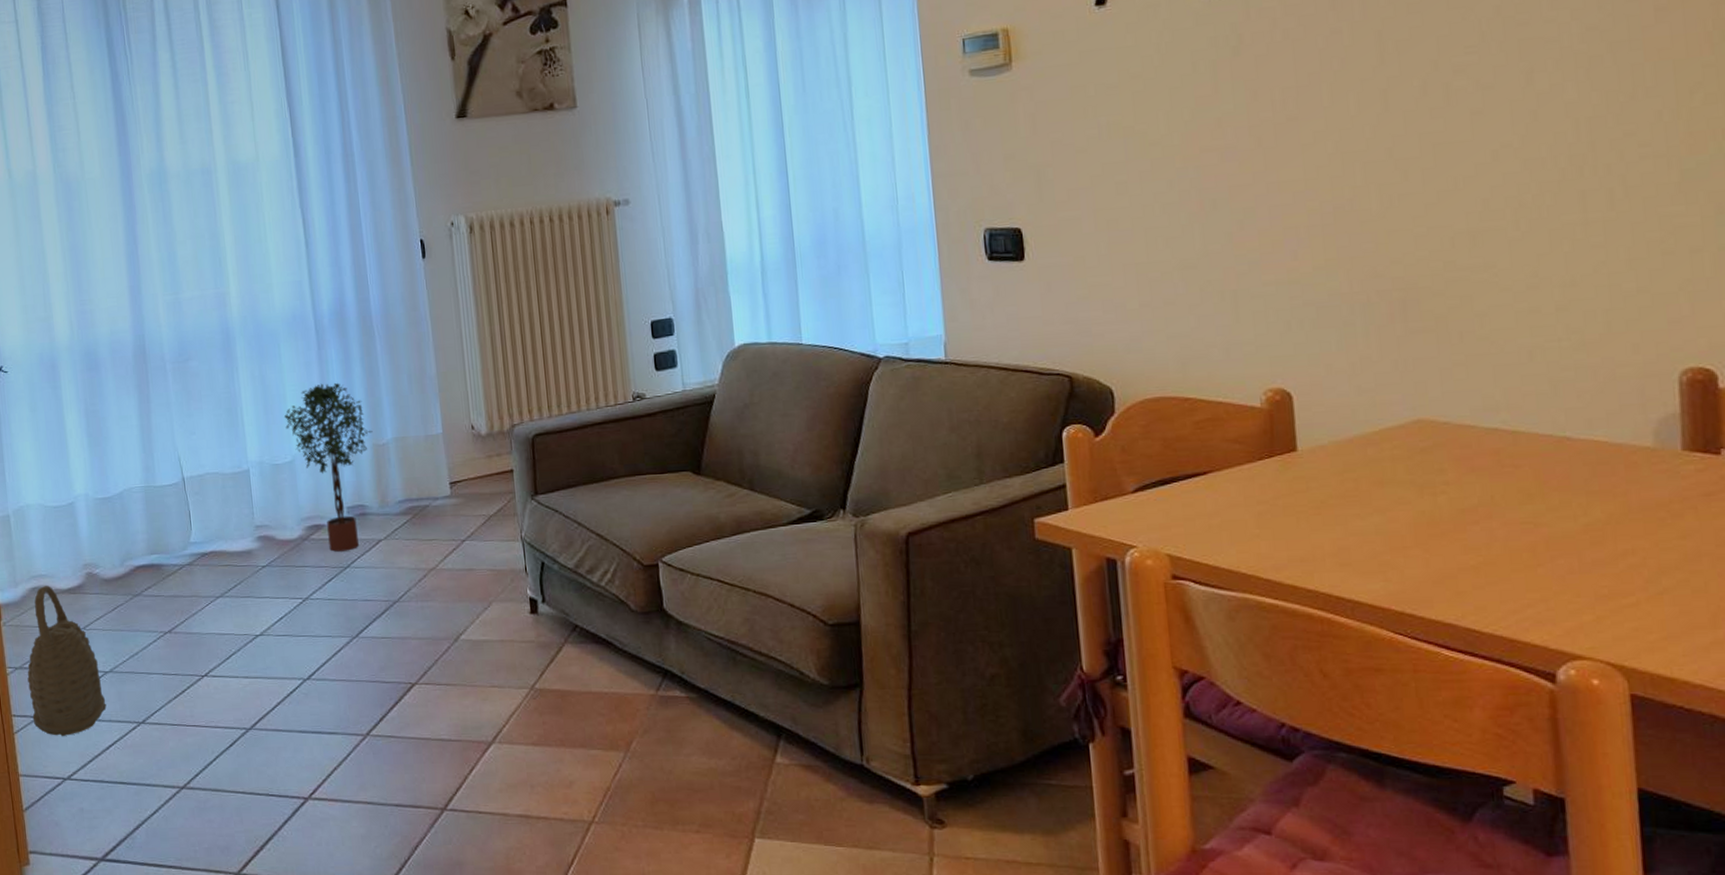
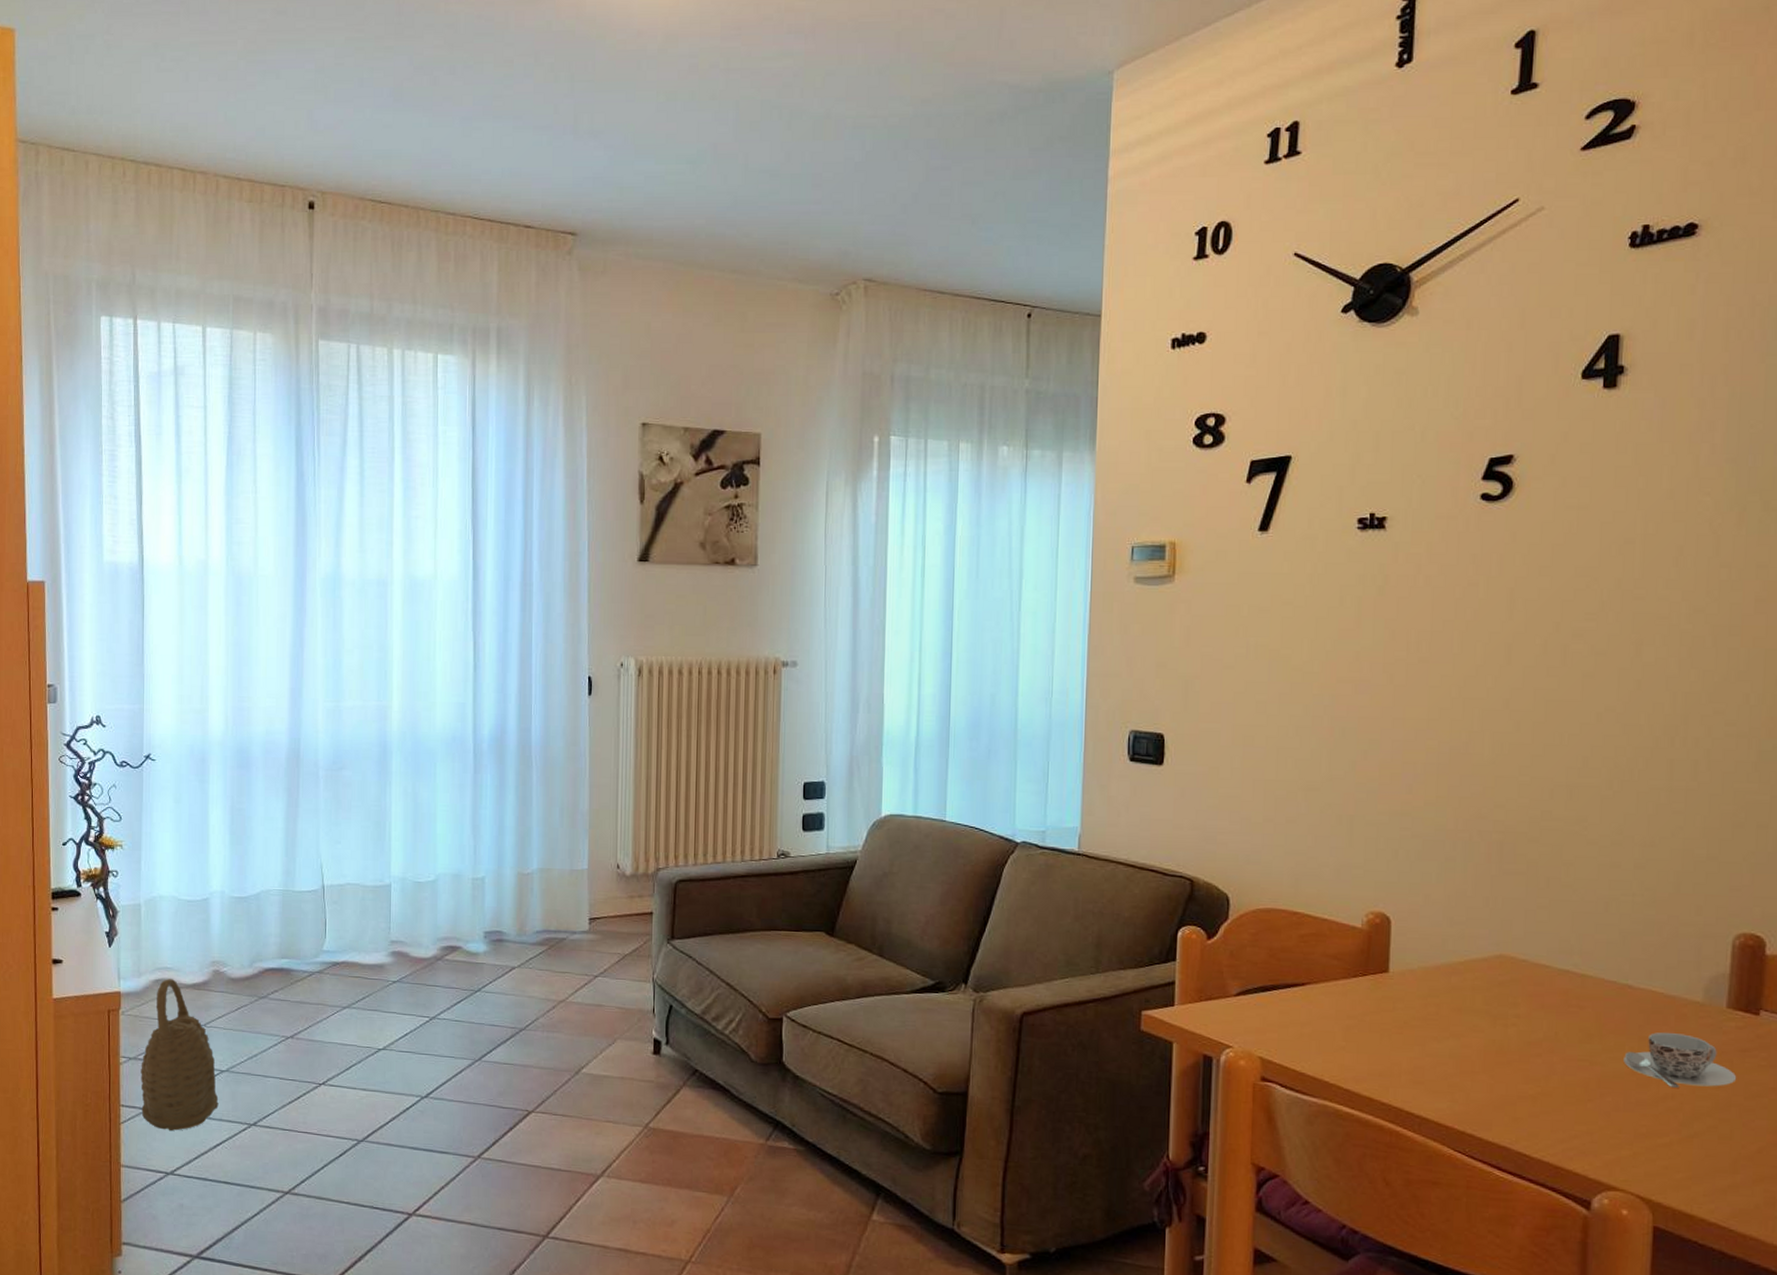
potted tree: present [283,382,373,552] -> none [431,807,519,975]
teacup: none [1572,483,1705,542] -> present [1623,1032,1737,1088]

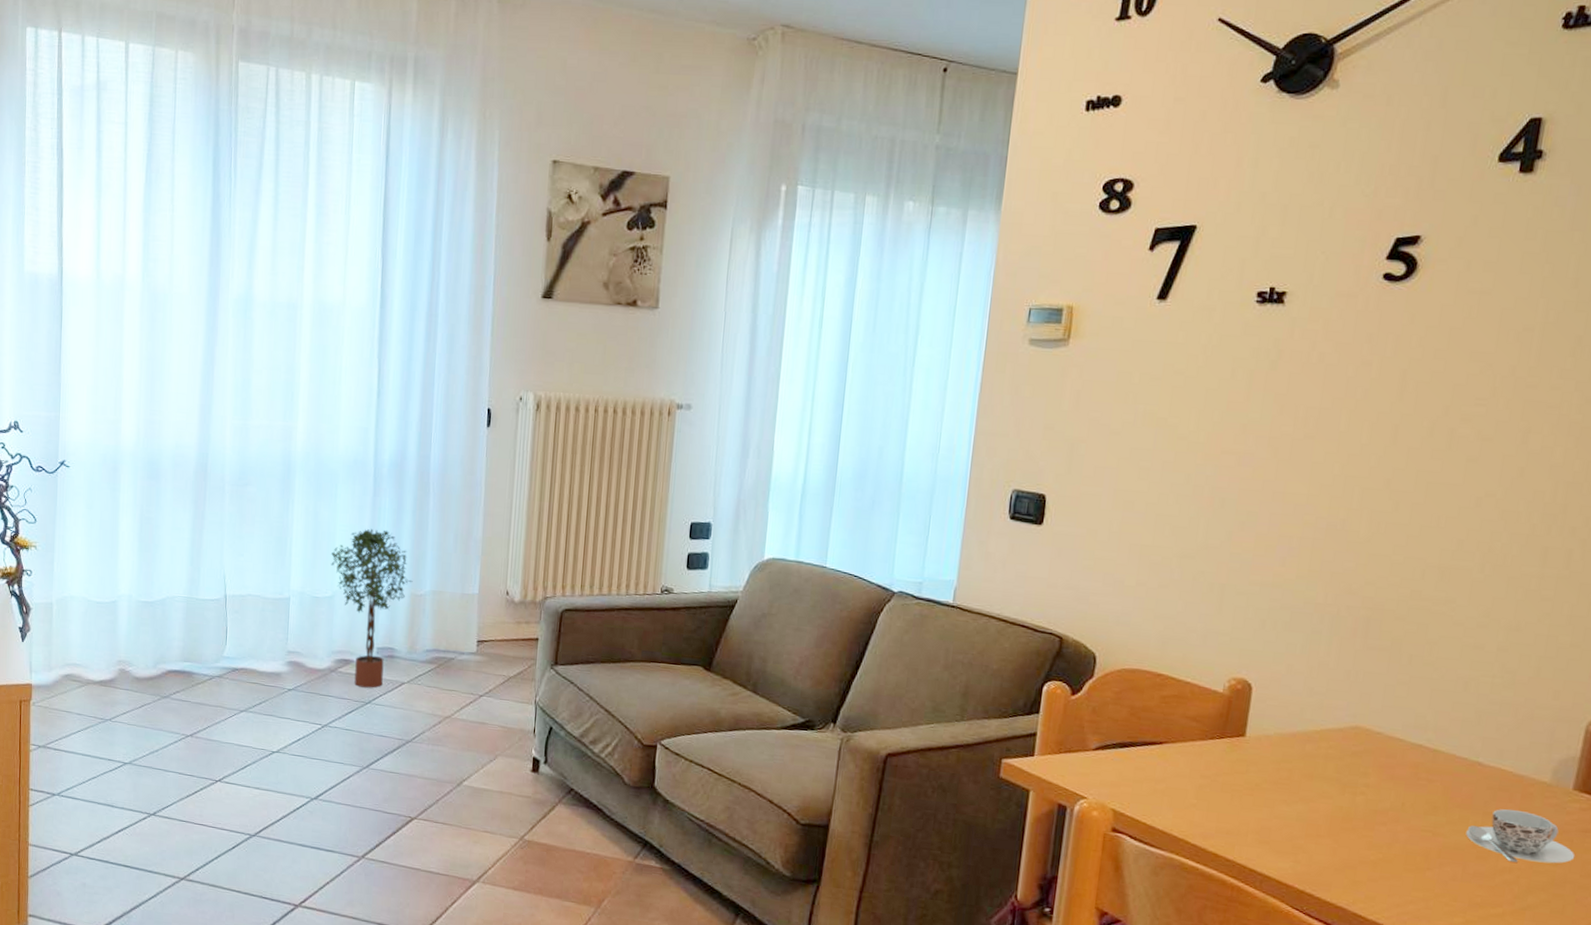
basket: present [140,979,219,1131] -> none [49,674,121,816]
potted tree: none [431,807,519,975] -> present [330,528,413,688]

